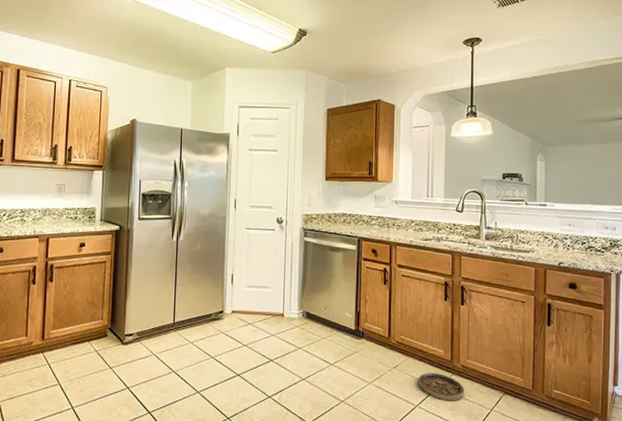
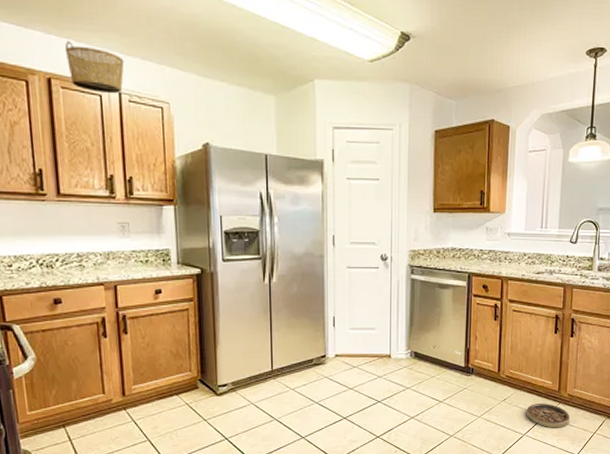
basket: none [33,41,76,81] -> present [64,40,124,94]

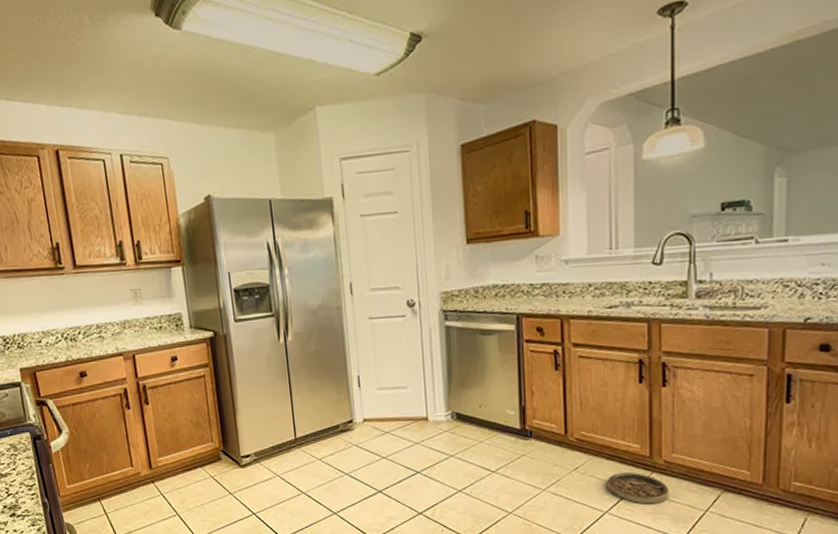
basket: present [64,40,124,94] -> none [67,109,123,158]

